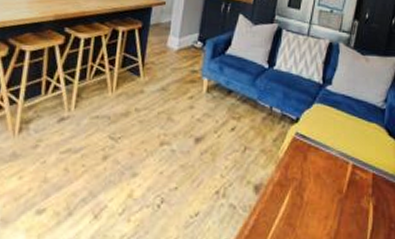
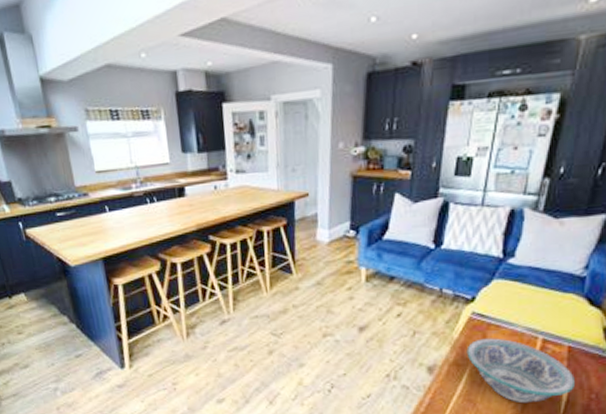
bowl: none [289,159,378,230] -> present [466,338,575,404]

